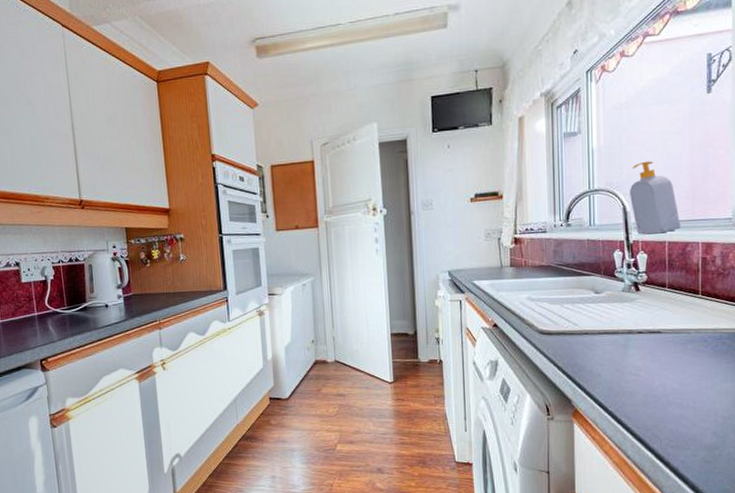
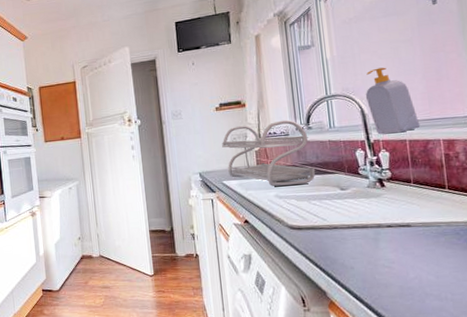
dish rack: none [475,215,571,289] -> present [222,119,316,187]

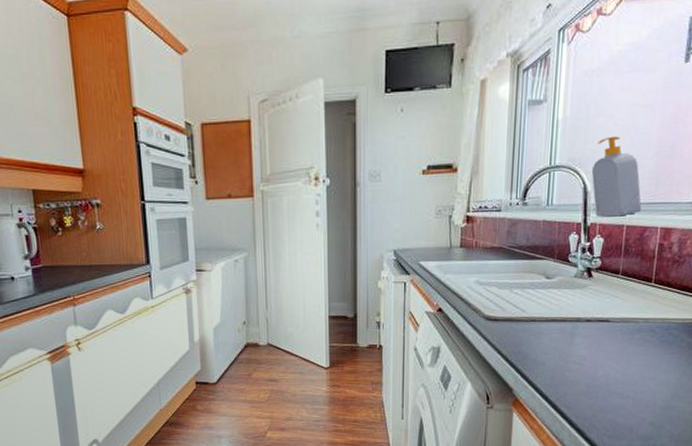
dish rack: present [222,119,316,187] -> none [424,192,524,272]

